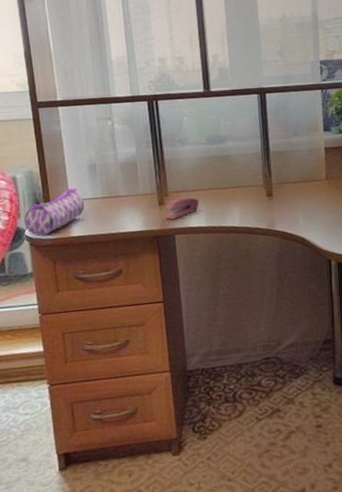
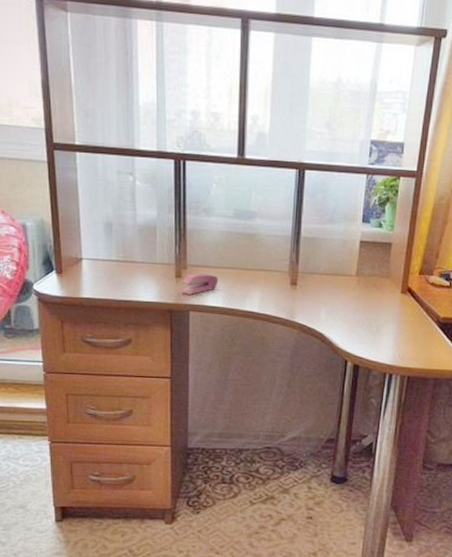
pencil case: present [24,188,85,236] -> none [33,245,98,293]

